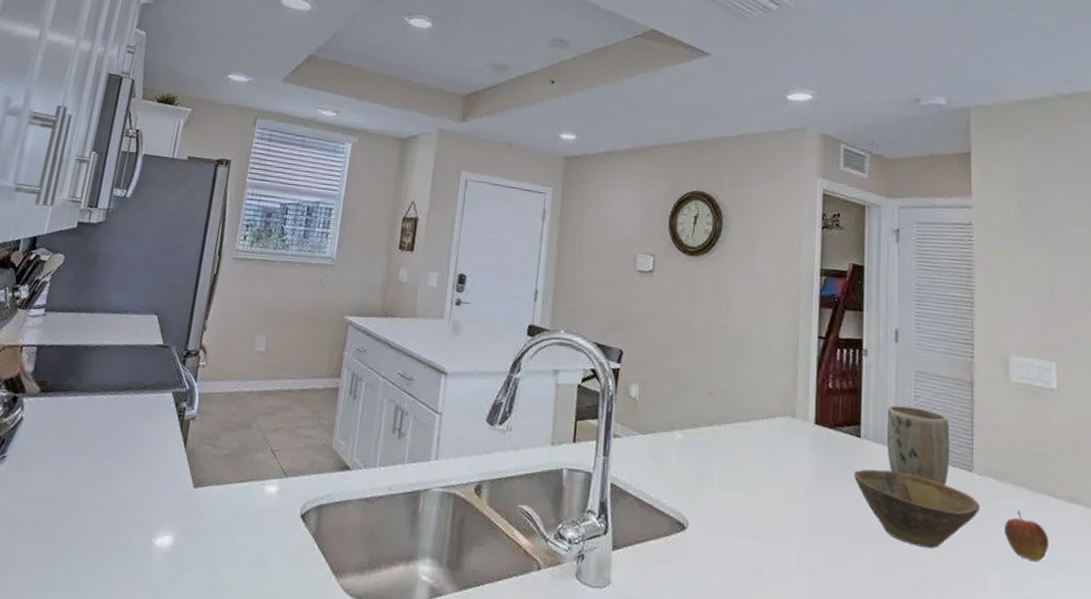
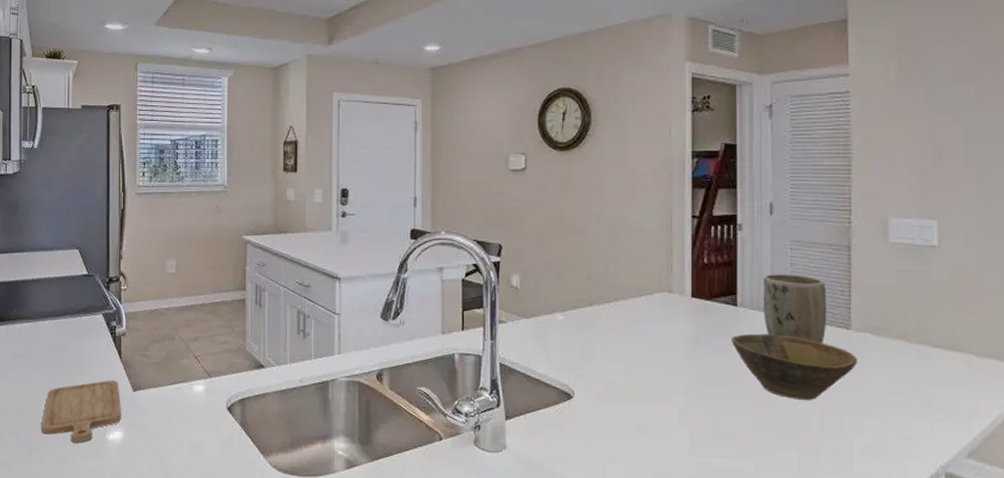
chopping board: none [74,471,178,548] -> present [41,380,122,443]
fruit: present [1004,510,1050,562] -> none [882,361,928,406]

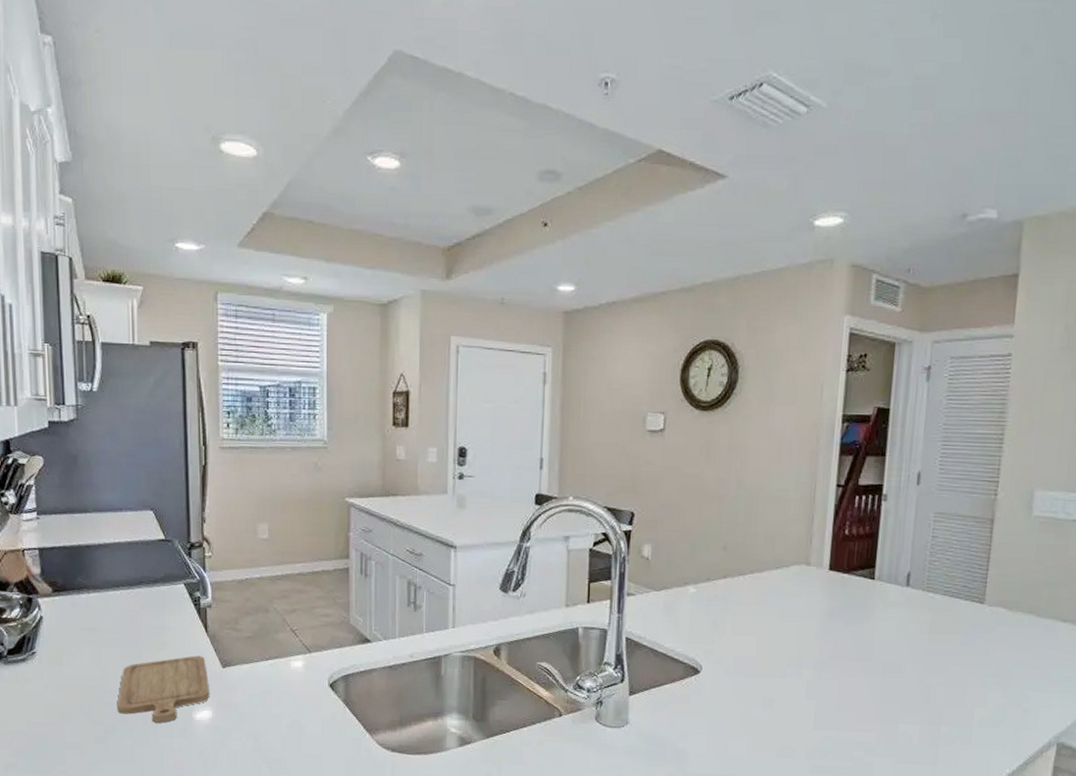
bowl: present [732,333,858,400] -> none [865,607,988,674]
plant pot: present [763,273,827,344] -> none [900,546,965,618]

